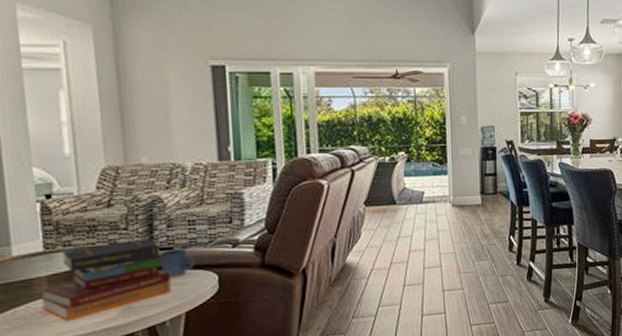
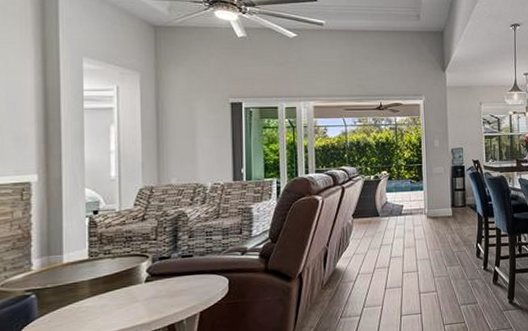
books: present [40,238,172,322] -> none [83,247,189,320]
mug: present [160,248,195,278] -> none [182,255,210,282]

